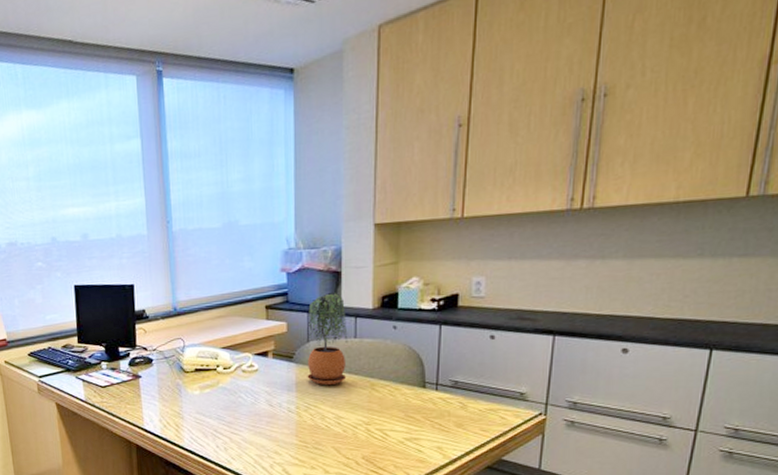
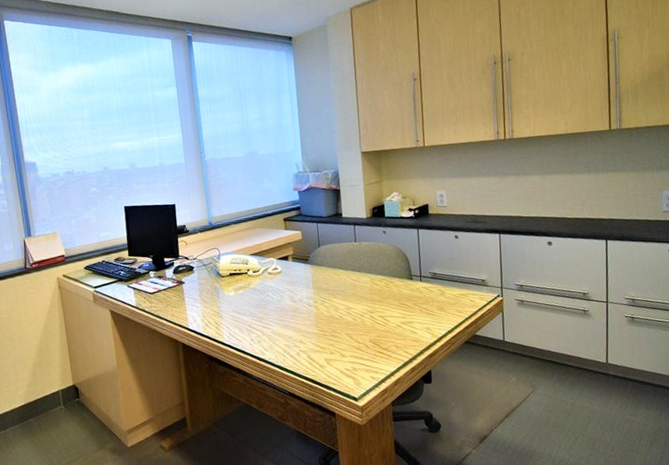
potted plant: present [307,293,348,386] -> none [317,206,351,282]

